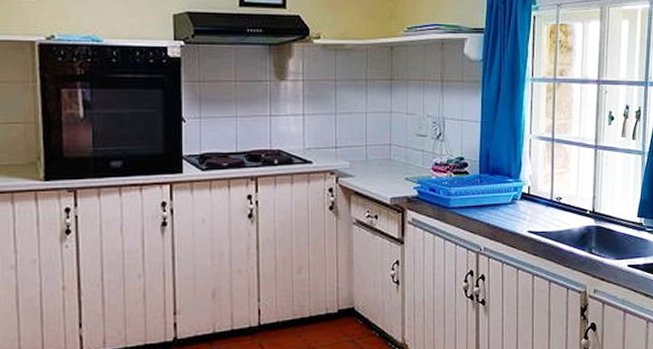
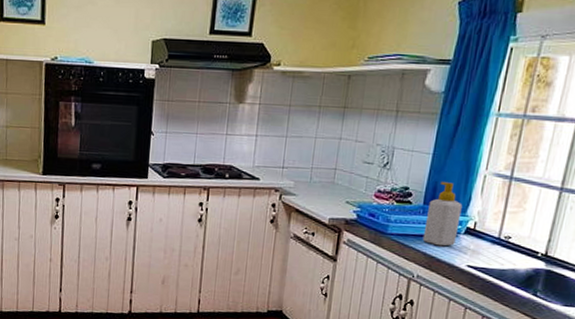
soap bottle: none [484,149,515,215] -> present [422,182,463,247]

